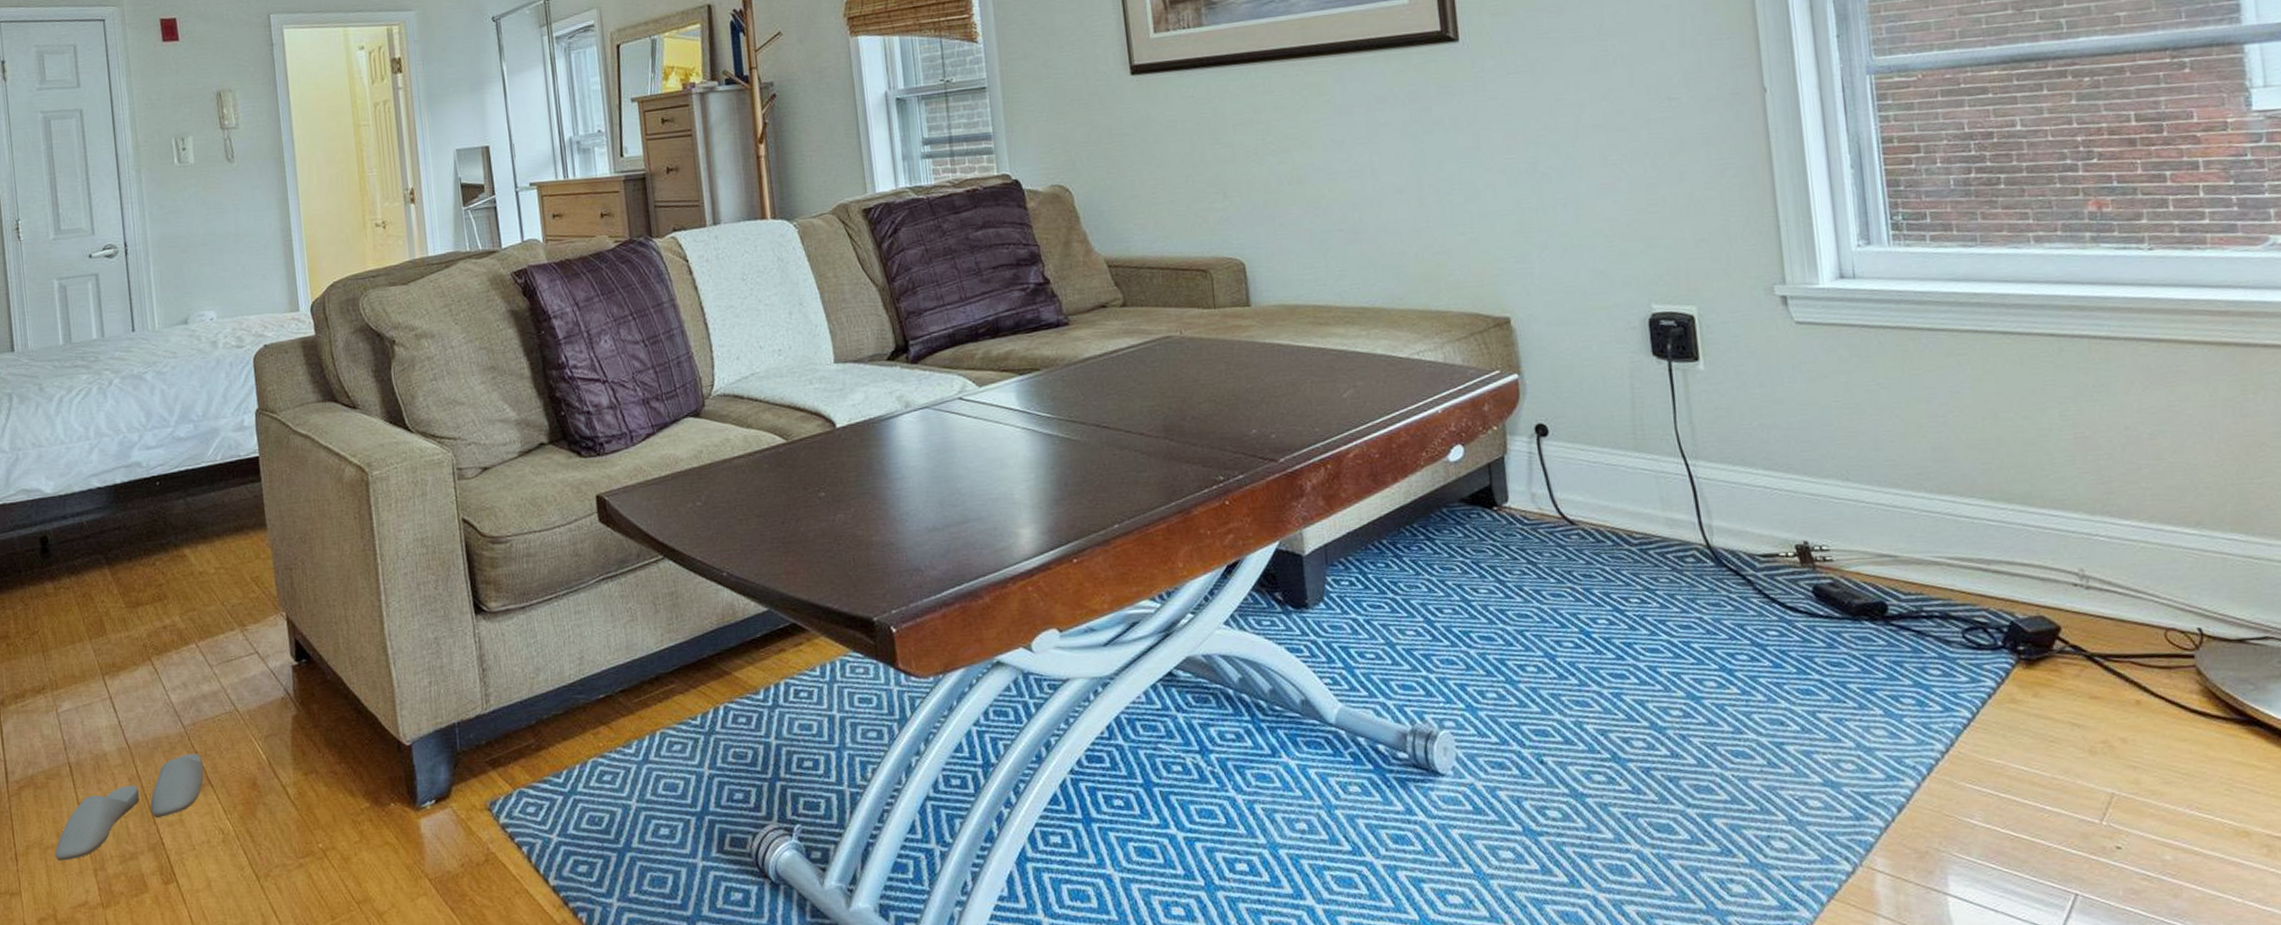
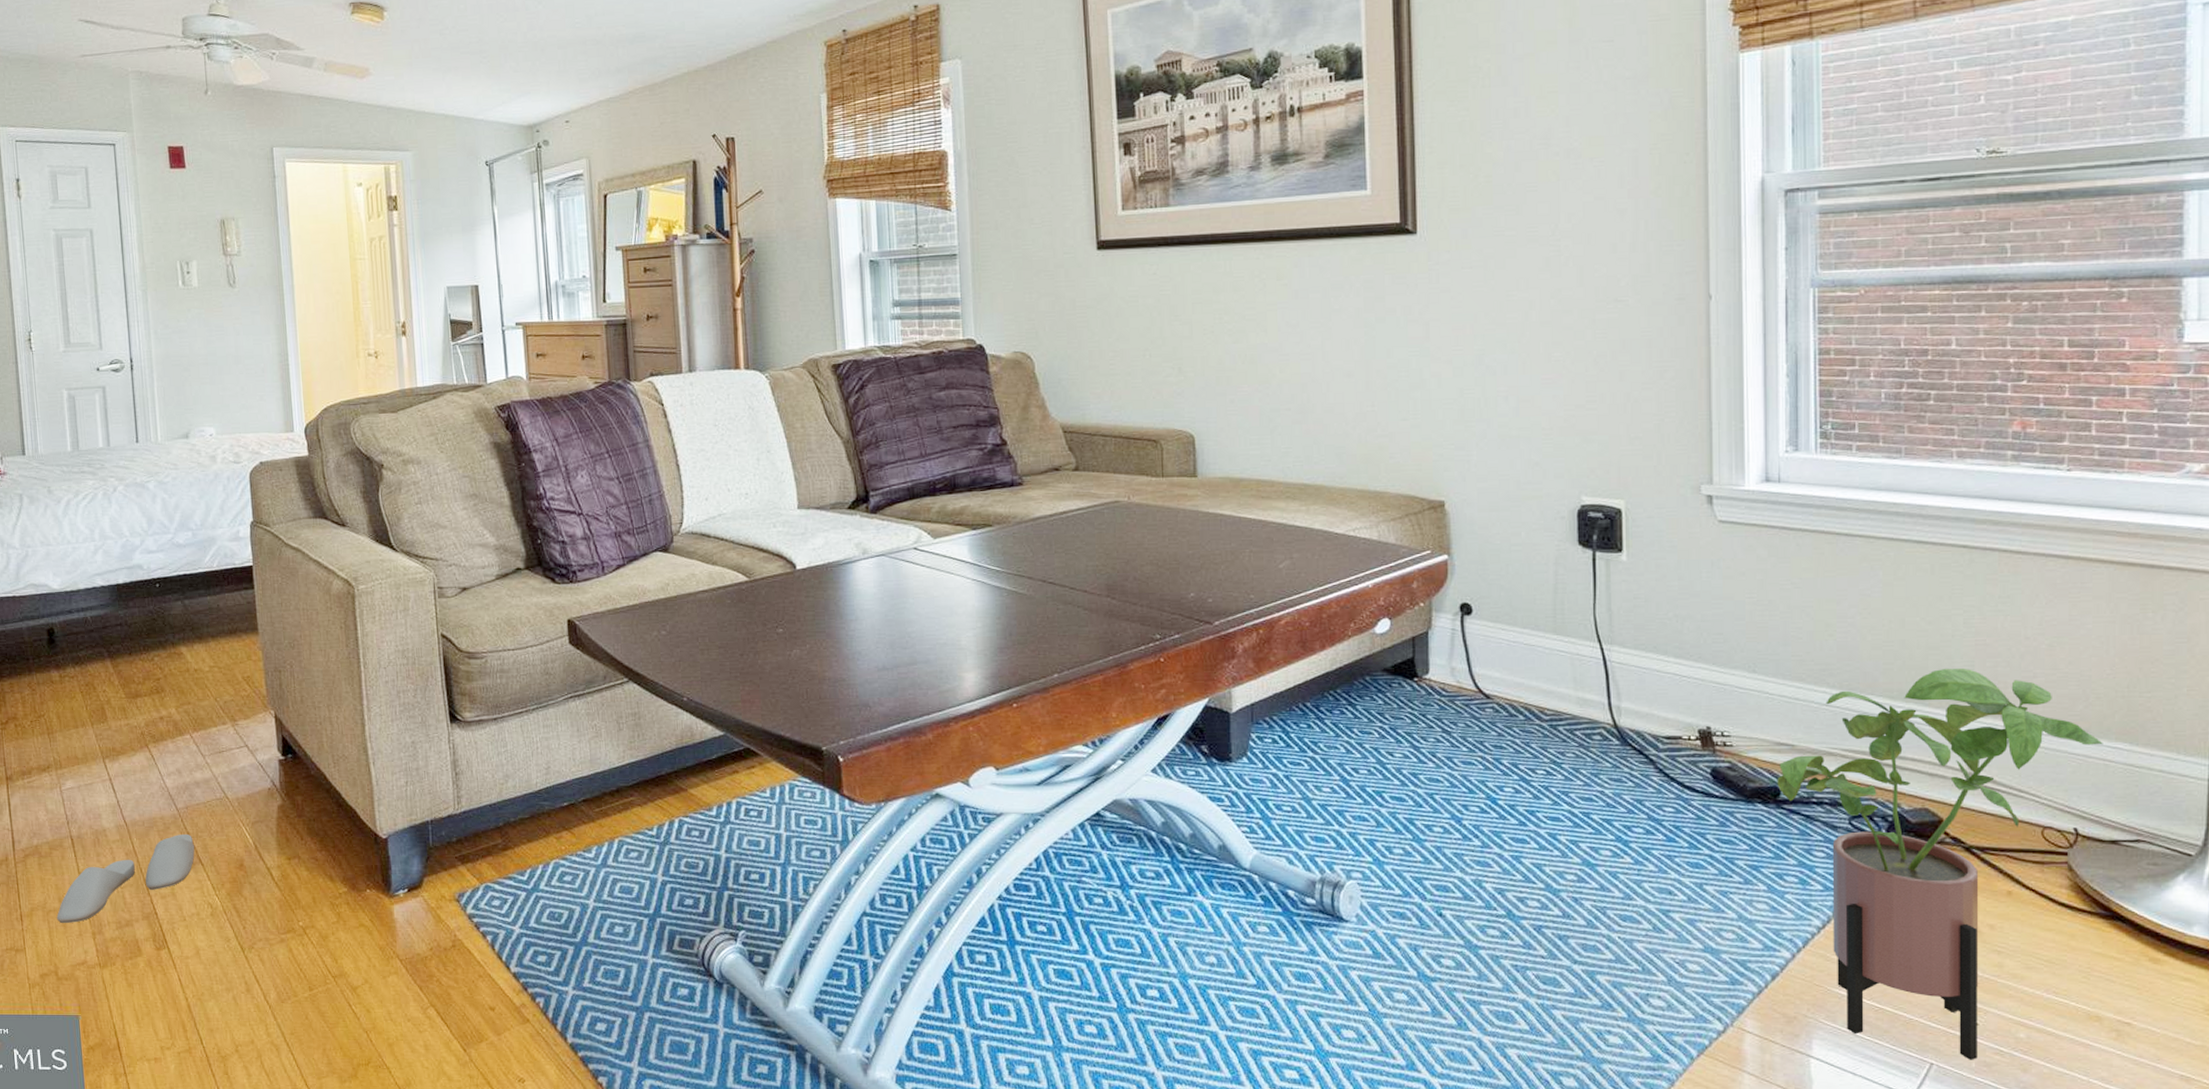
house plant: none [1882,464,2218,888] -> present [1777,668,2103,1060]

